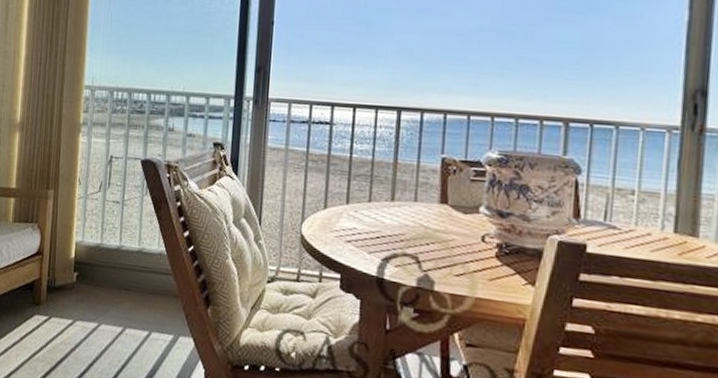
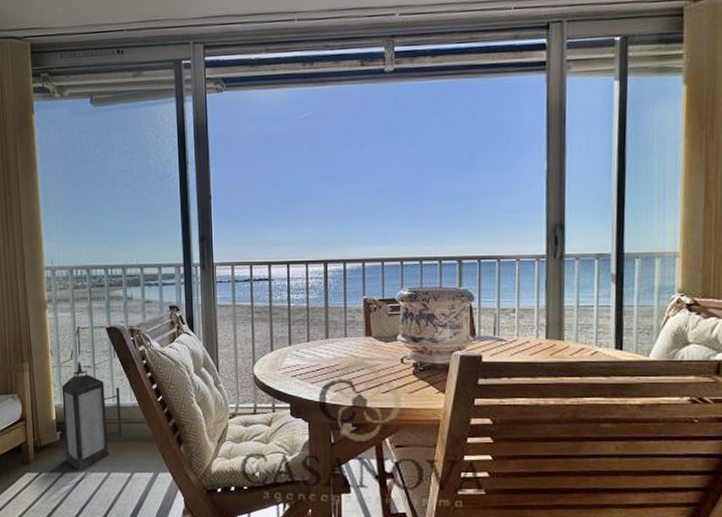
lantern: none [79,194,148,320] -> present [61,361,123,470]

